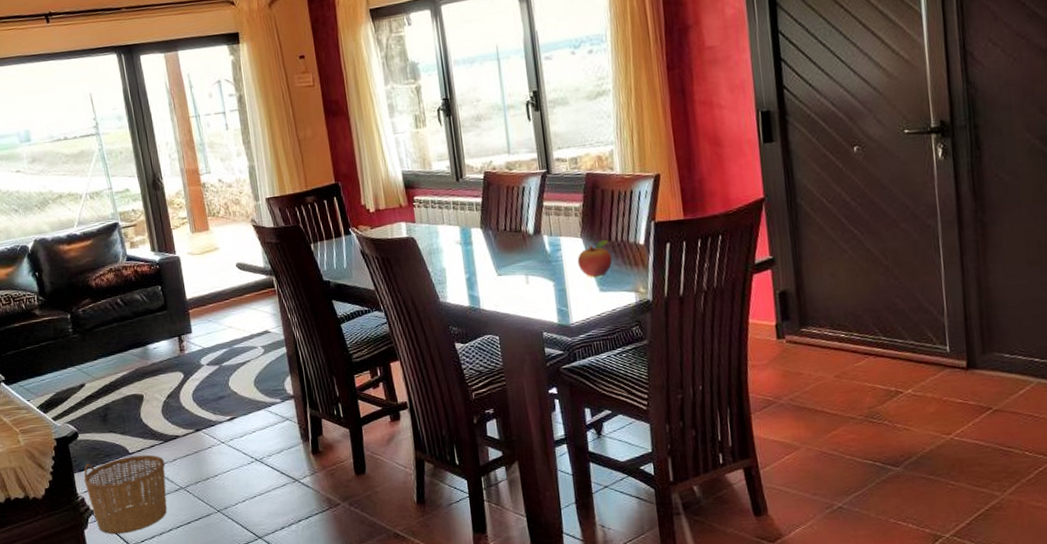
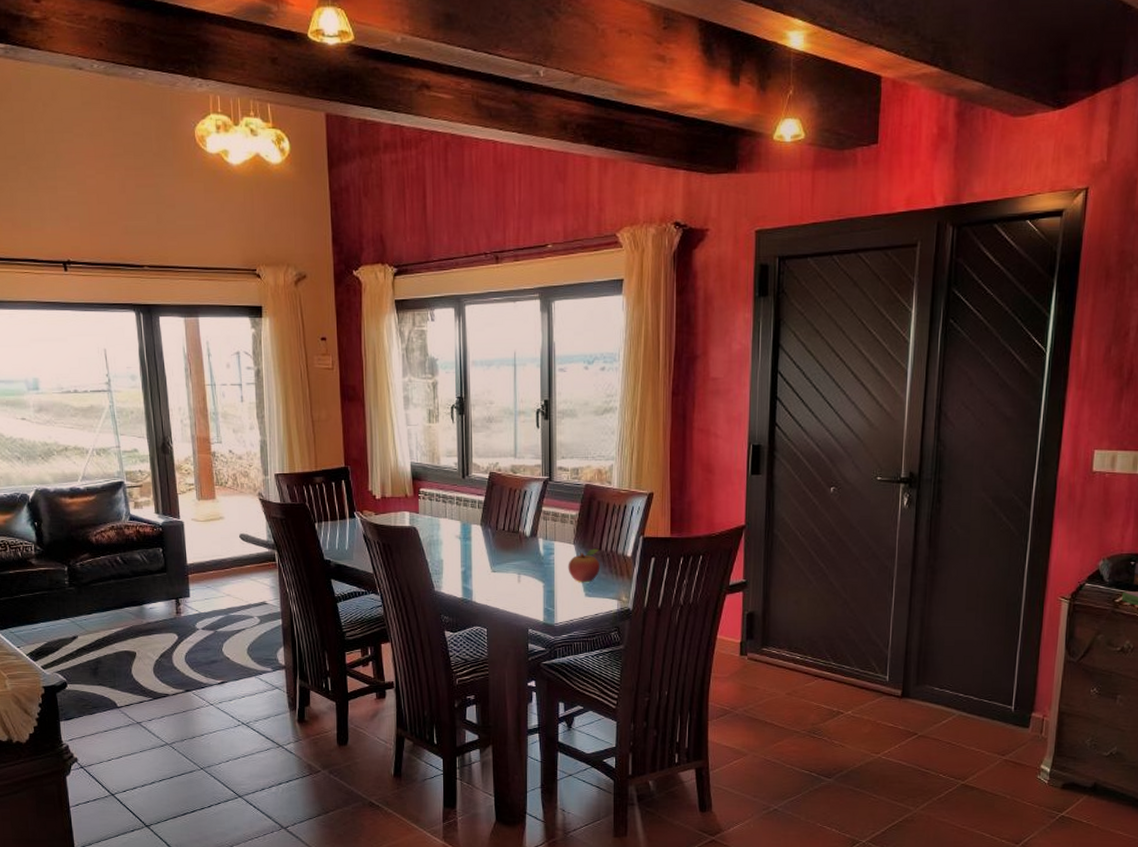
basket: present [84,454,167,534] -> none [69,709,153,782]

